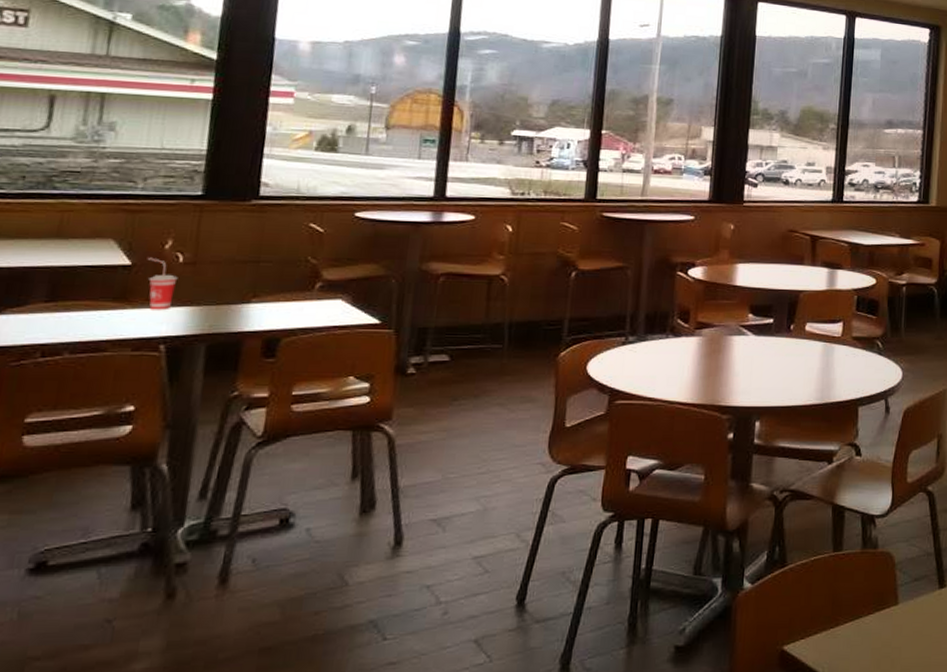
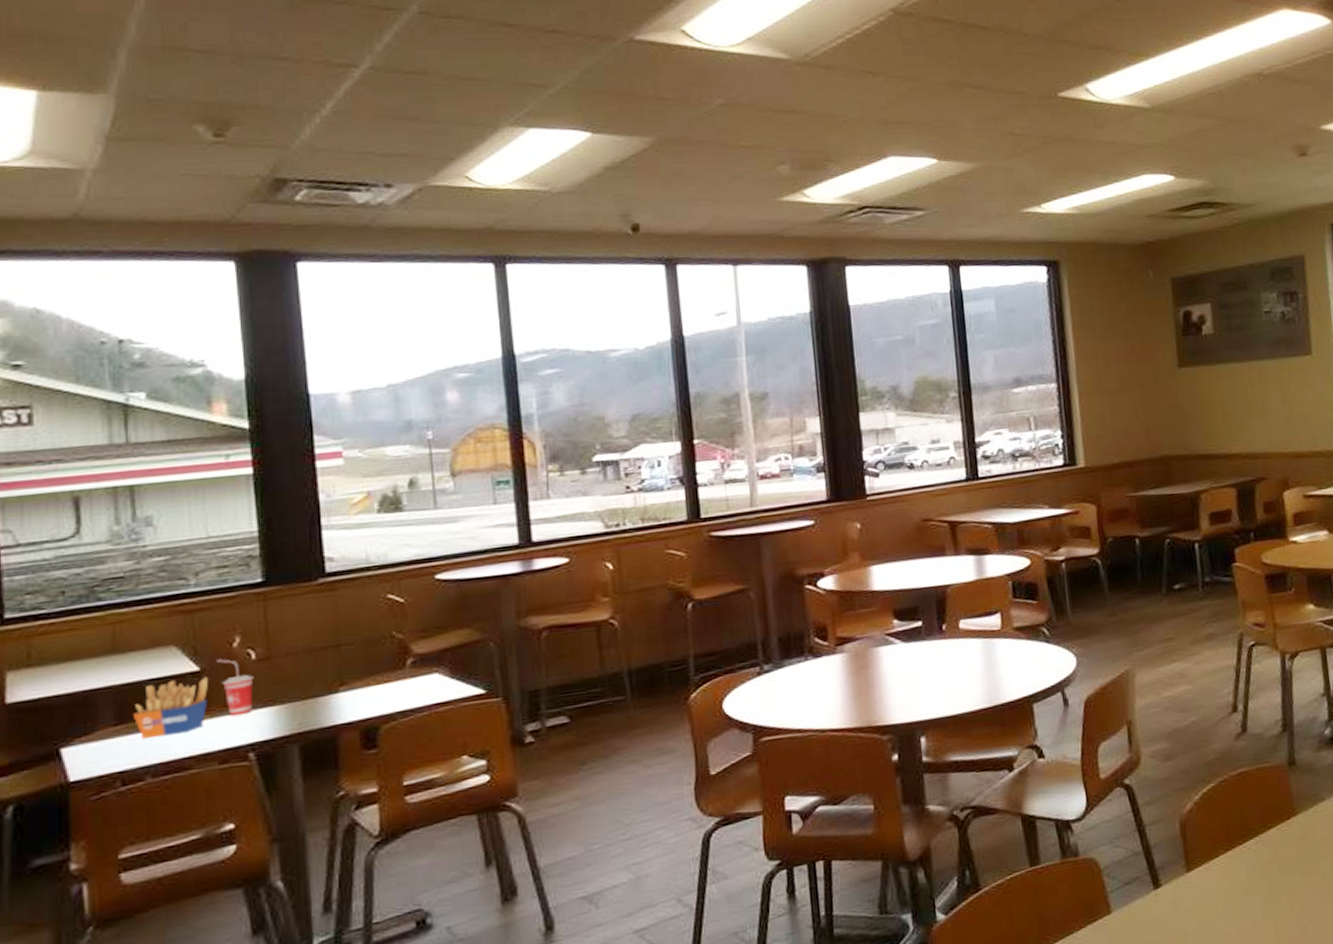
french fries: none [63,269,138,319] -> present [132,677,209,740]

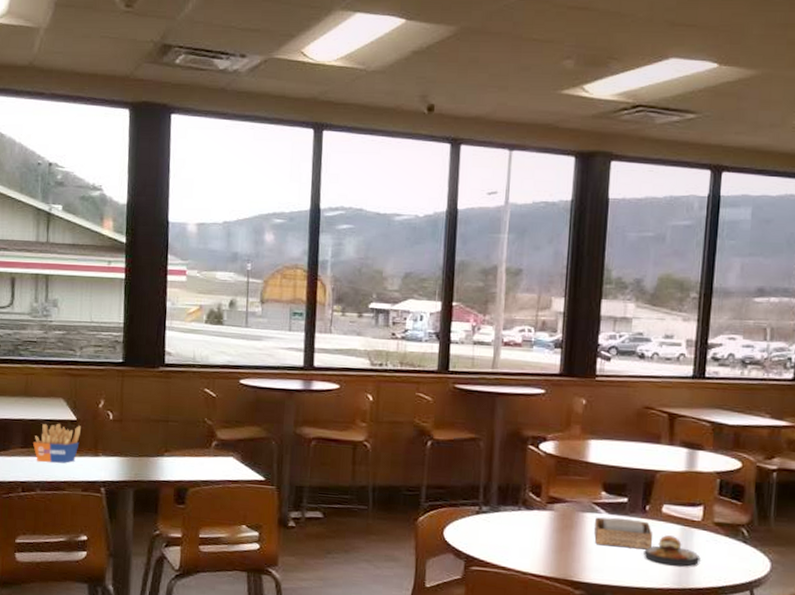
beverage cup: present [216,659,254,717] -> none [87,414,110,459]
napkin holder: none [890,642,956,680] -> present [593,517,653,550]
burger: none [948,651,1007,685] -> present [644,535,701,567]

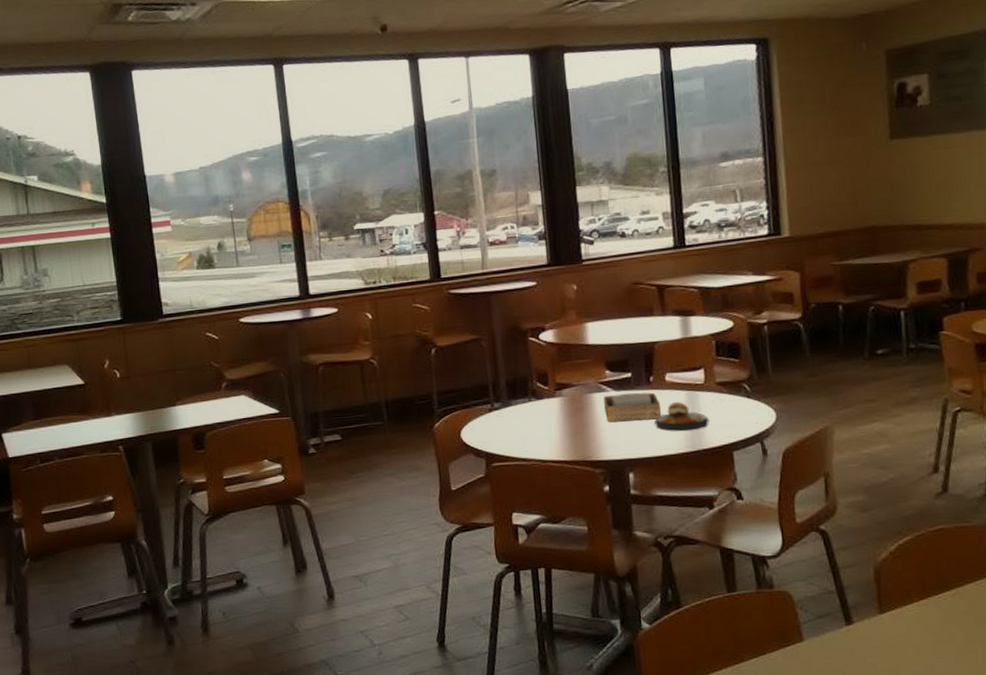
french fries: present [32,423,82,464] -> none [44,389,91,431]

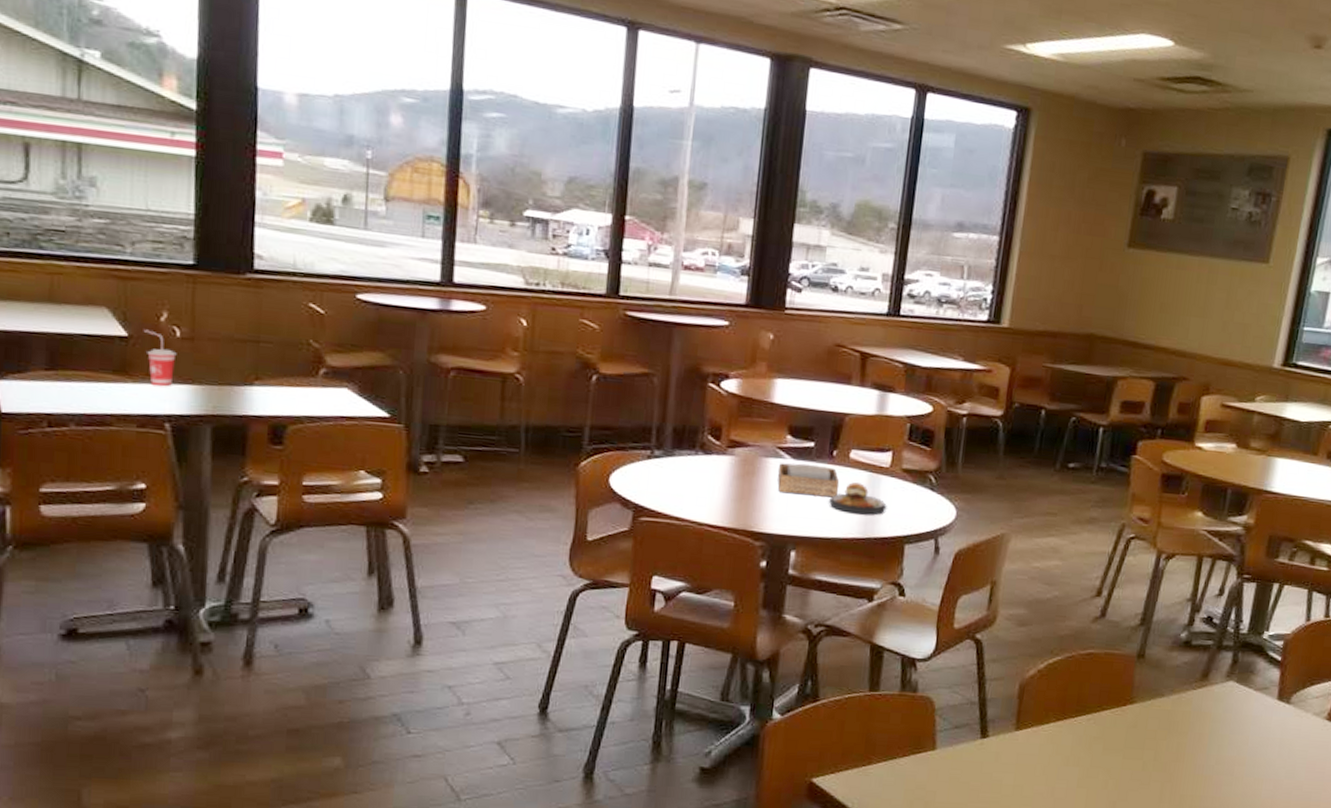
beverage cup: none [94,376,120,419] -> present [143,329,177,387]

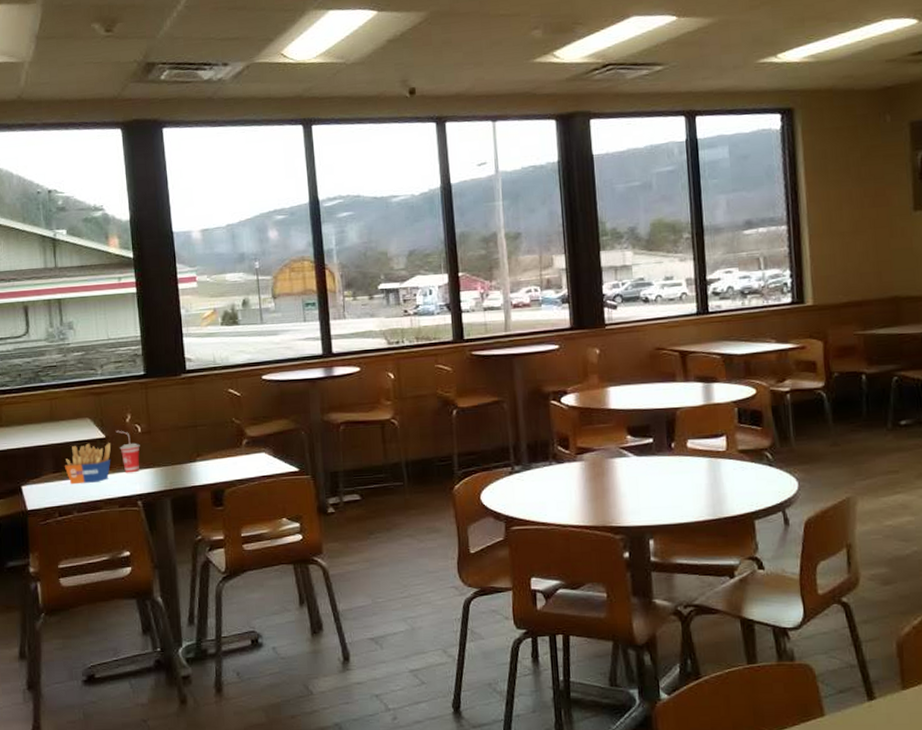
french fries: none [62,338,136,392] -> present [64,443,111,485]
napkin holder: present [777,463,839,498] -> none [624,458,683,488]
burger: present [829,482,887,515] -> none [676,469,731,498]

